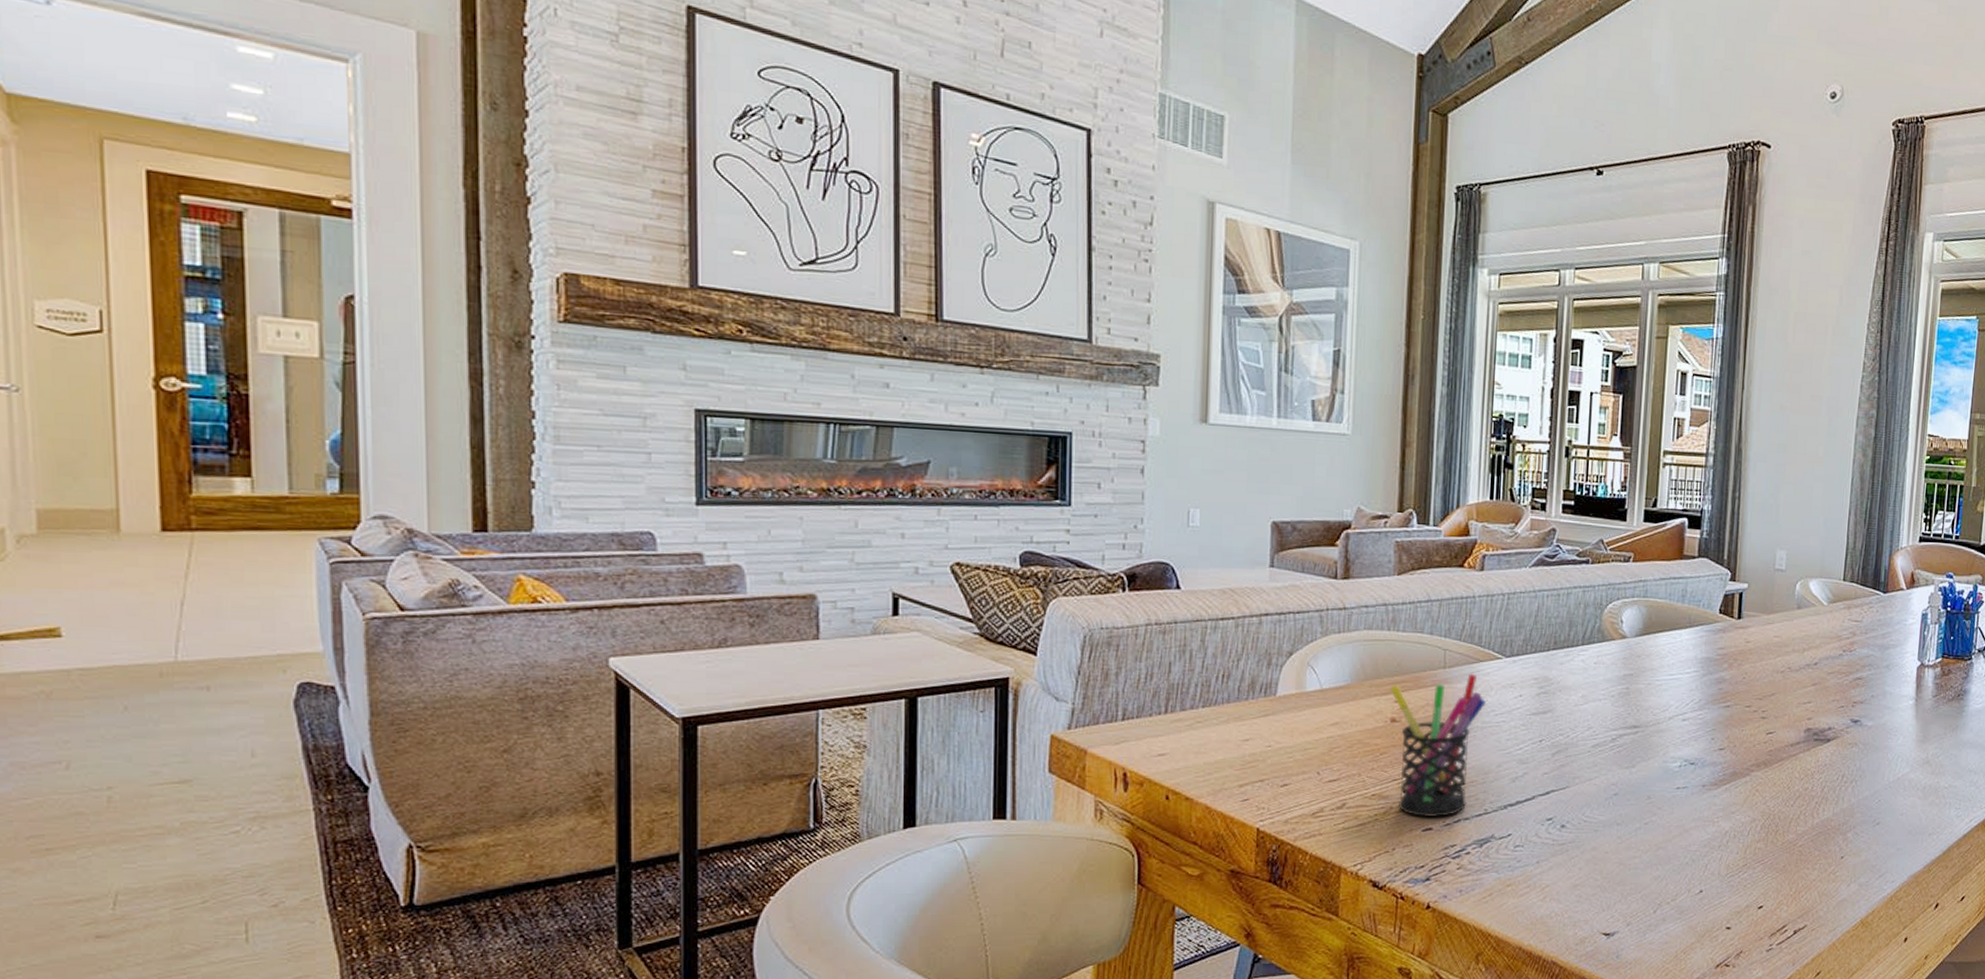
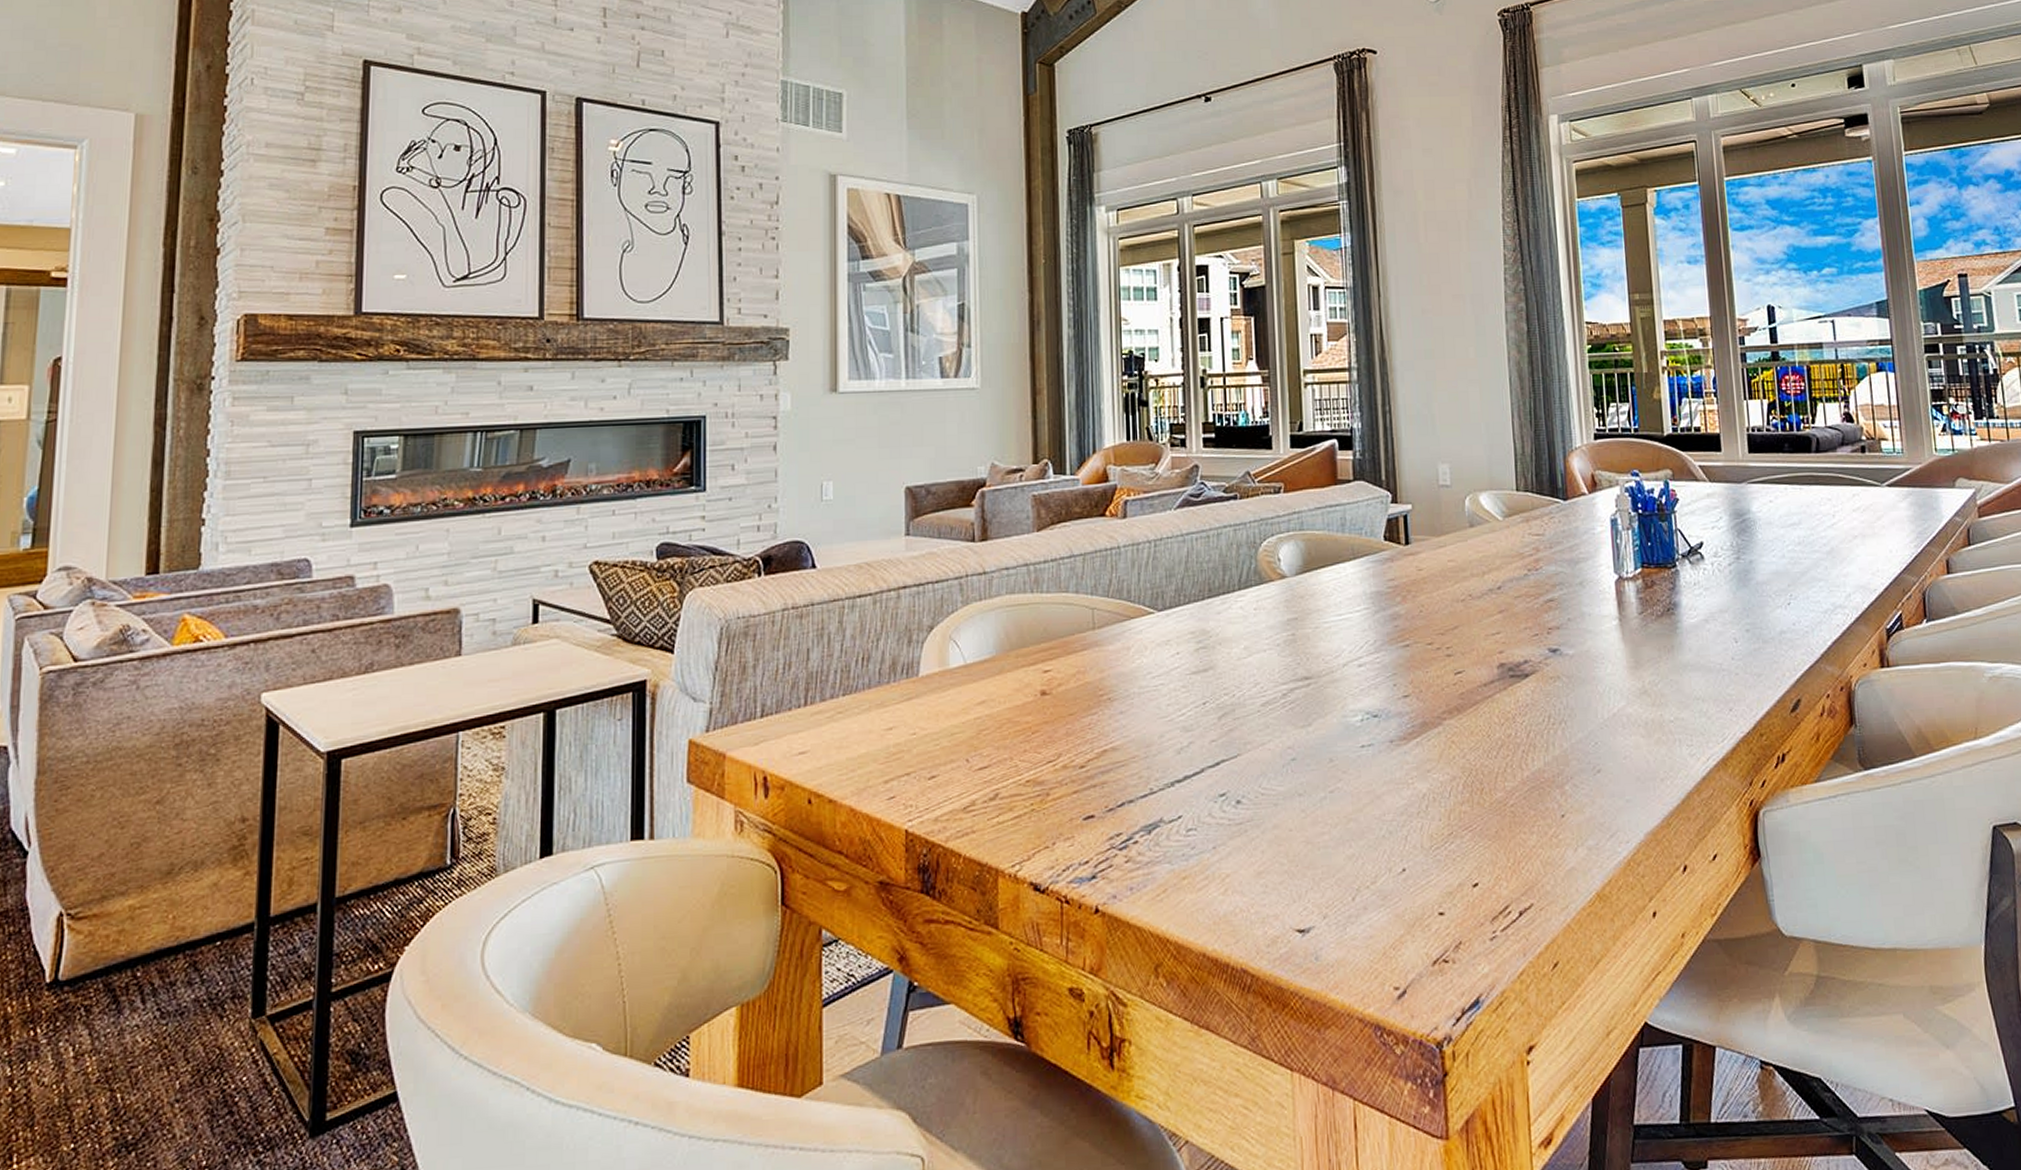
pen holder: present [1389,673,1486,818] -> none [1037,632,1141,804]

